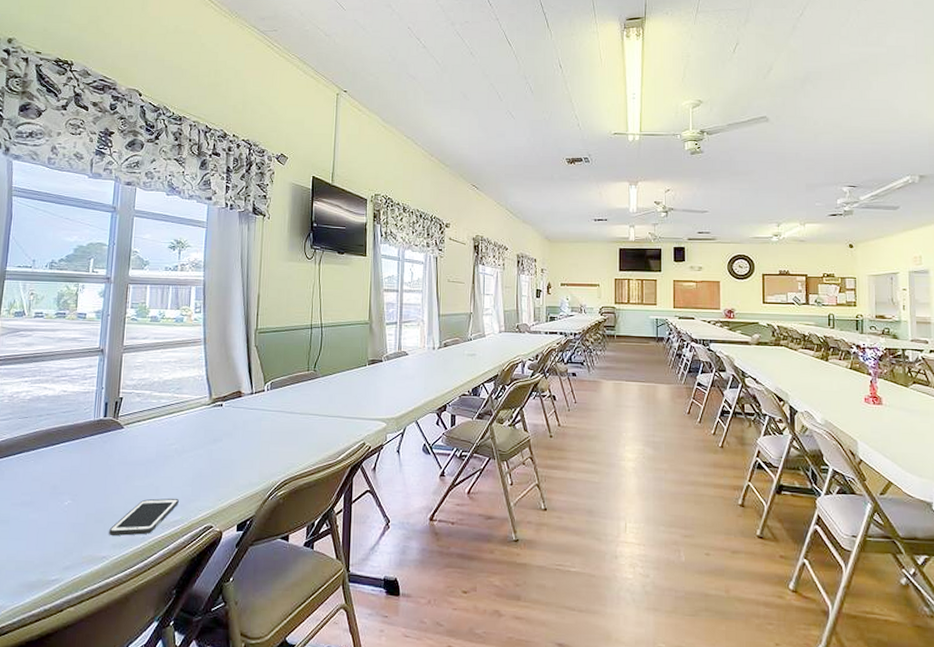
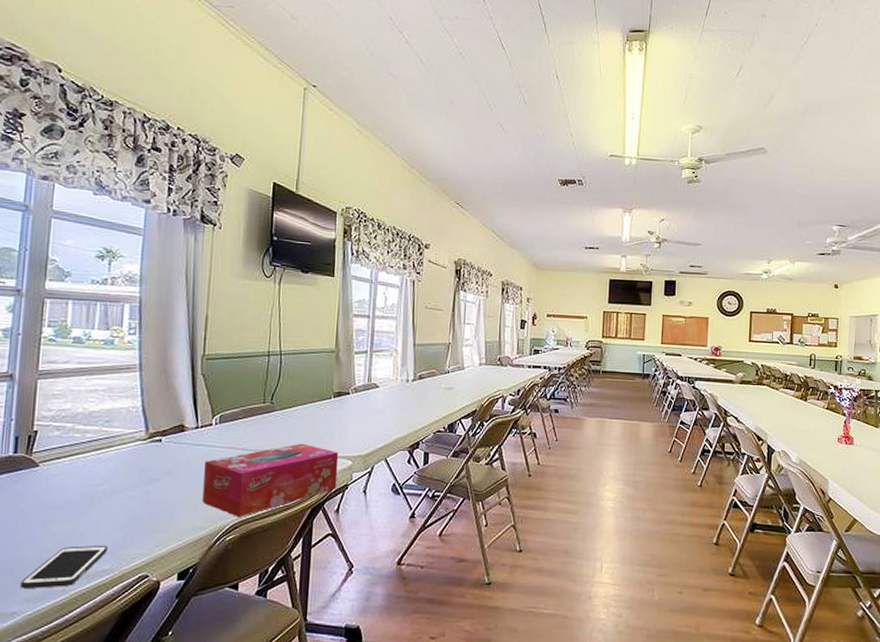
tissue box: none [257,407,374,475] -> present [202,443,339,518]

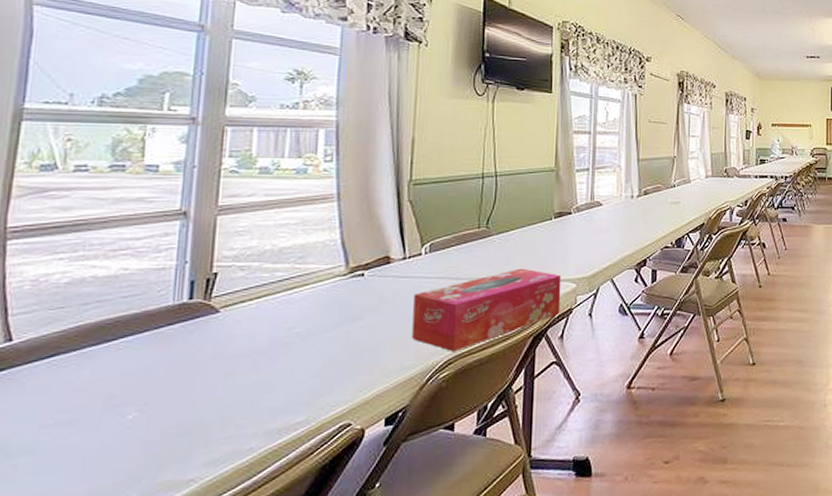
cell phone: present [21,546,108,588] -> none [198,395,303,451]

